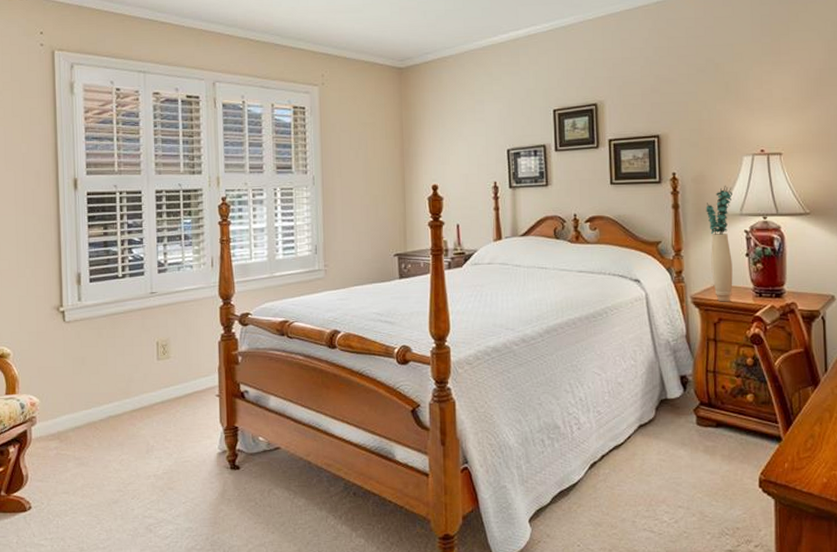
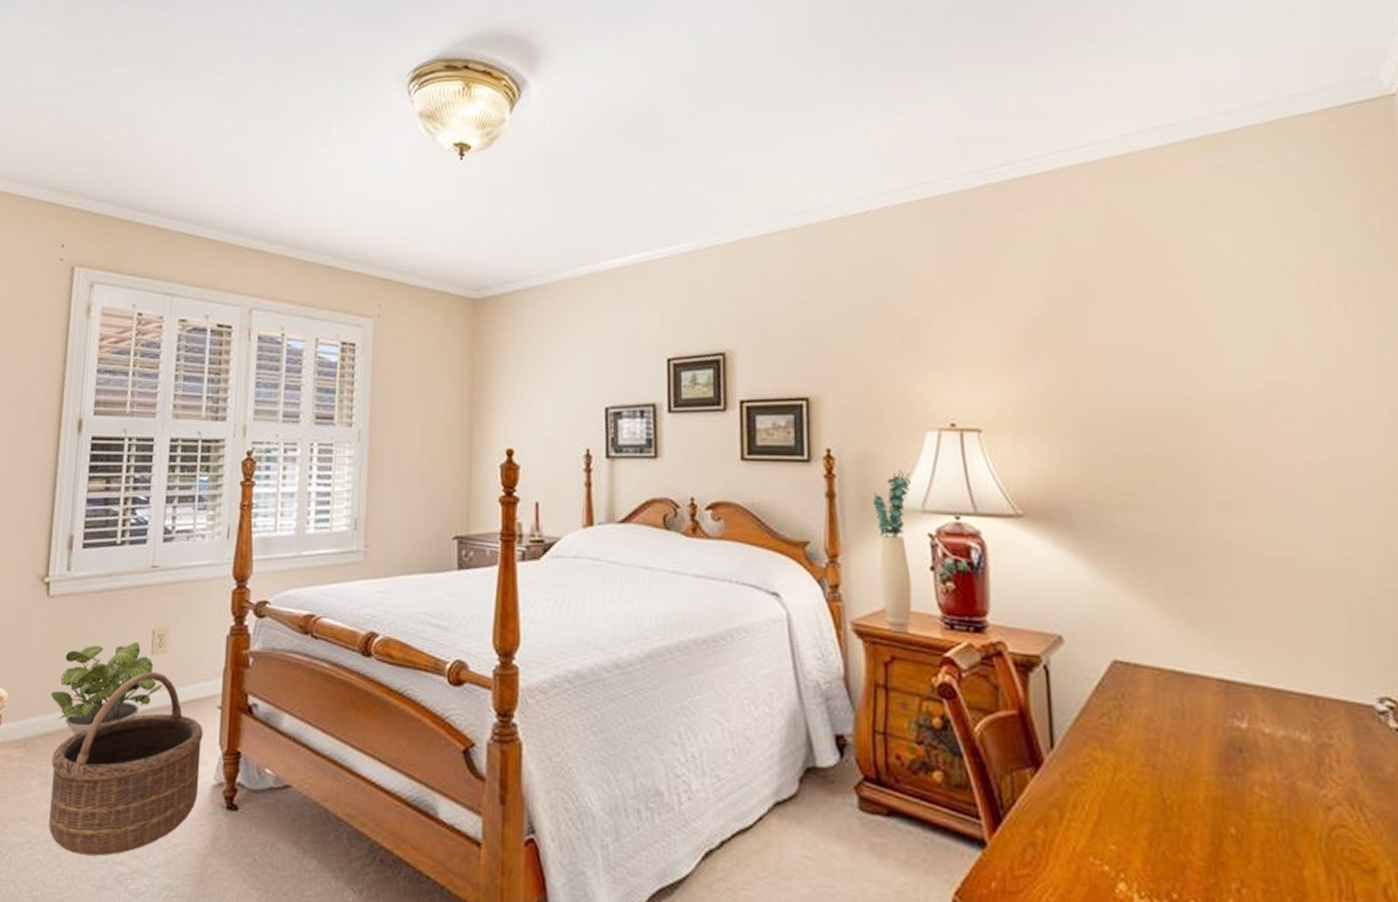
potted plant: none [76,352,169,426] -> present [50,642,162,735]
basket: none [83,373,207,513] -> present [49,671,203,856]

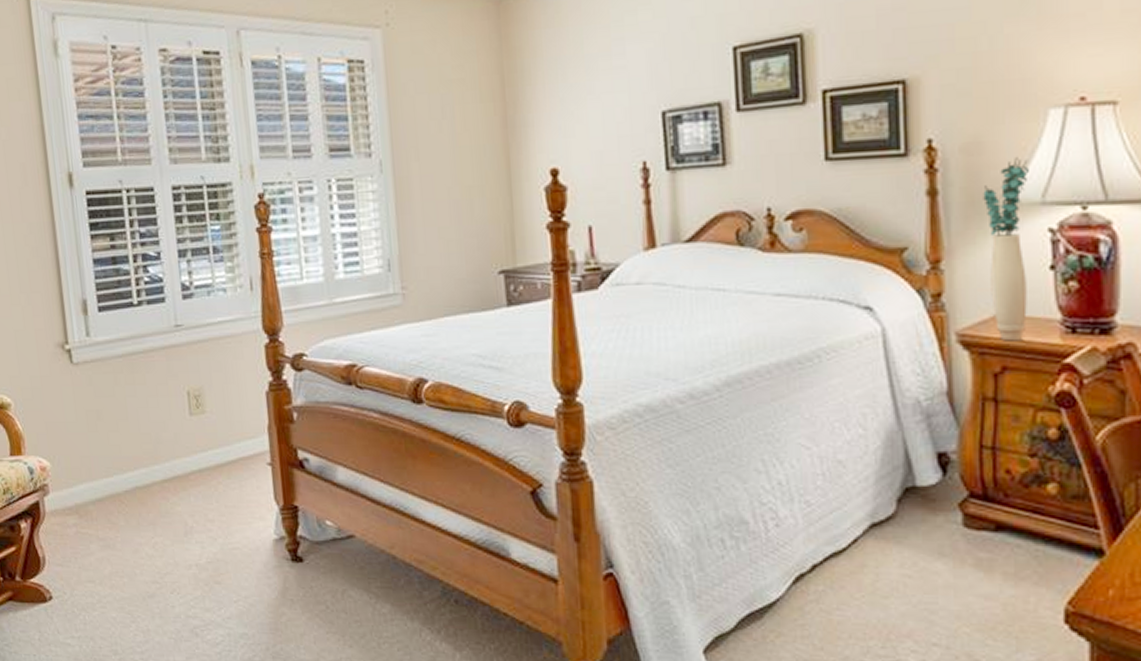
basket: present [49,671,203,856] -> none [106,432,261,611]
potted plant: present [50,642,162,735] -> none [93,404,206,499]

